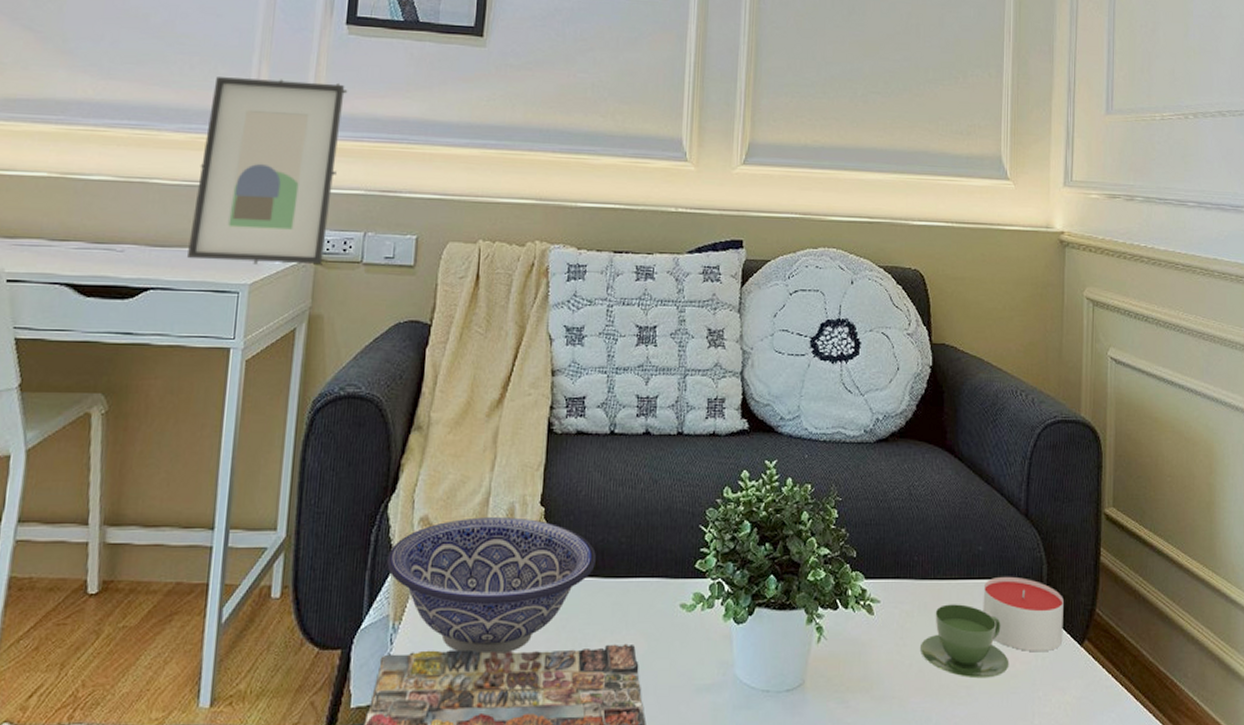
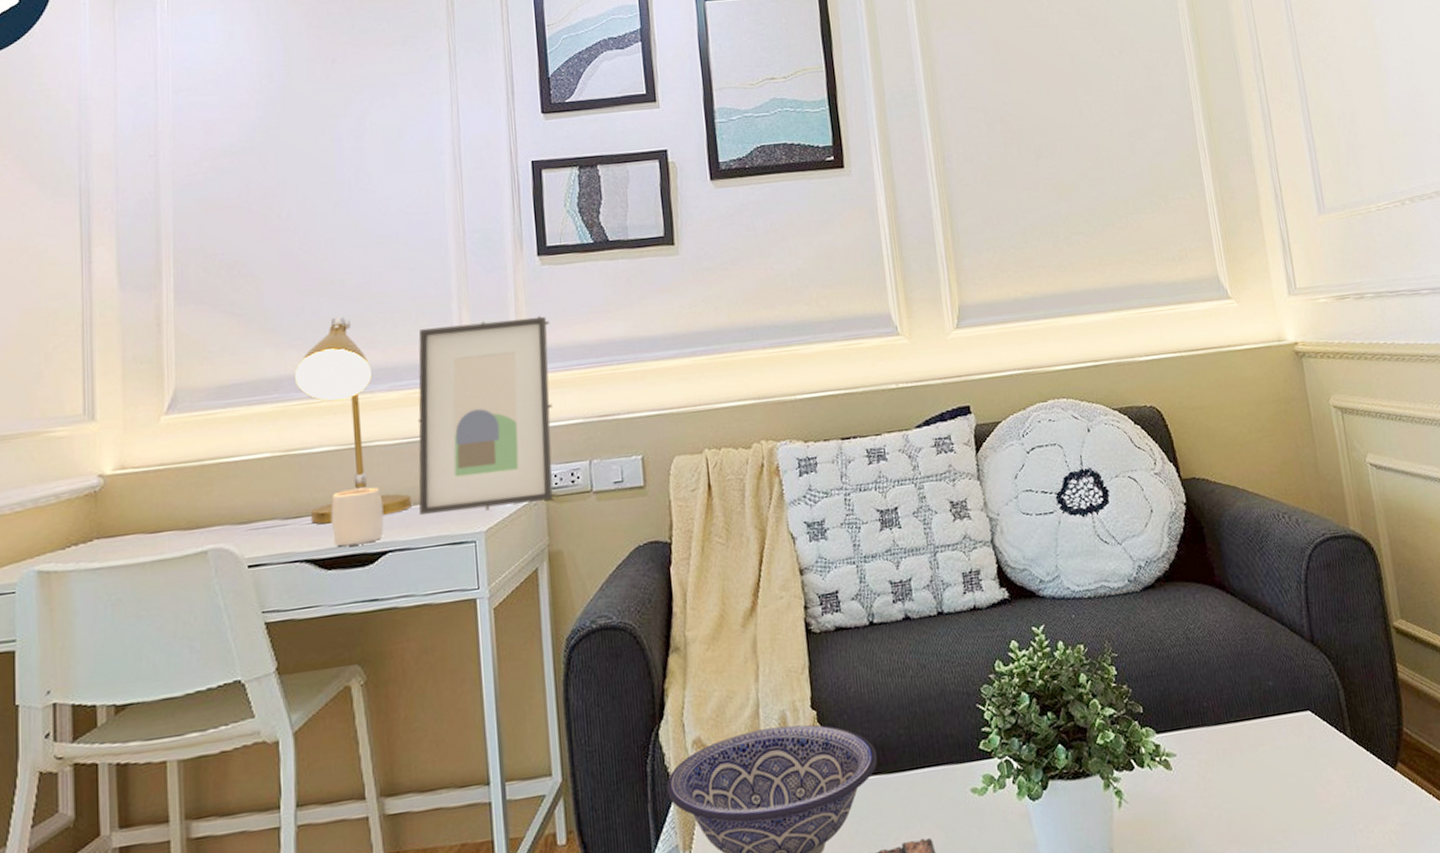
desk lamp: none [78,50,182,254] -> present [294,316,412,525]
mug: none [96,221,153,277] -> present [330,487,384,547]
teacup: present [919,604,1009,679] -> none [1225,744,1323,821]
candle: present [983,576,1063,652] -> none [1281,707,1375,784]

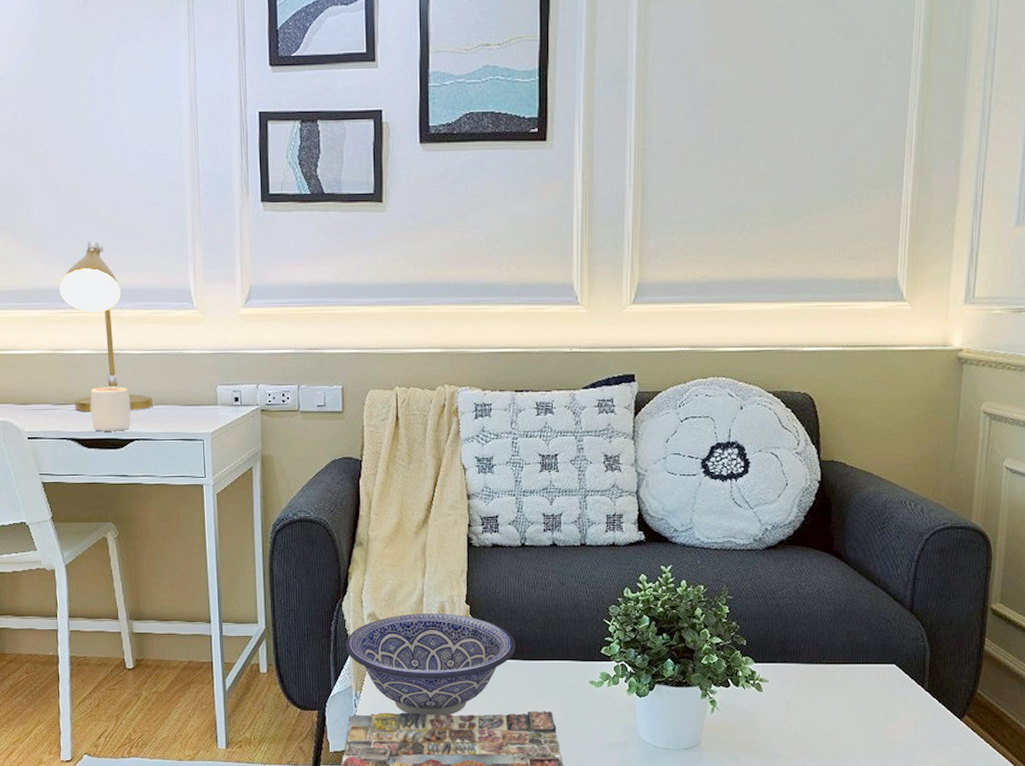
picture frame: present [417,315,553,516] -> none [158,255,270,416]

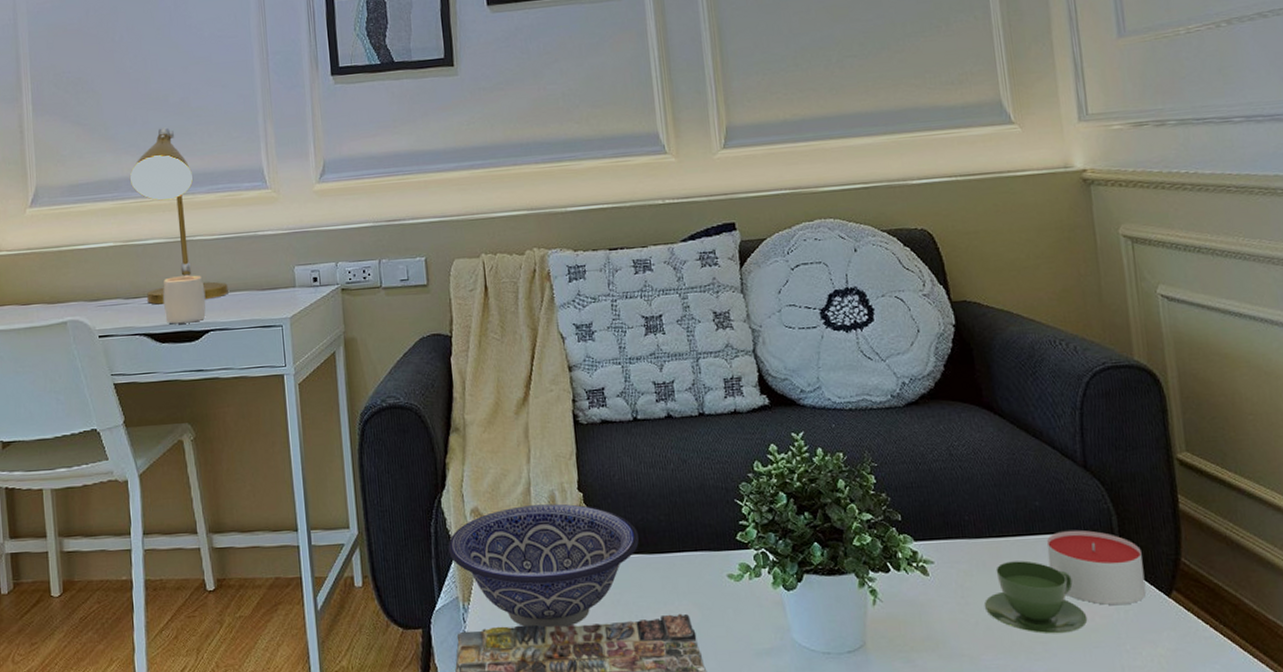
teacup: none [805,684,890,744] -> present [984,560,1088,634]
candle: none [865,662,945,724] -> present [1046,530,1147,606]

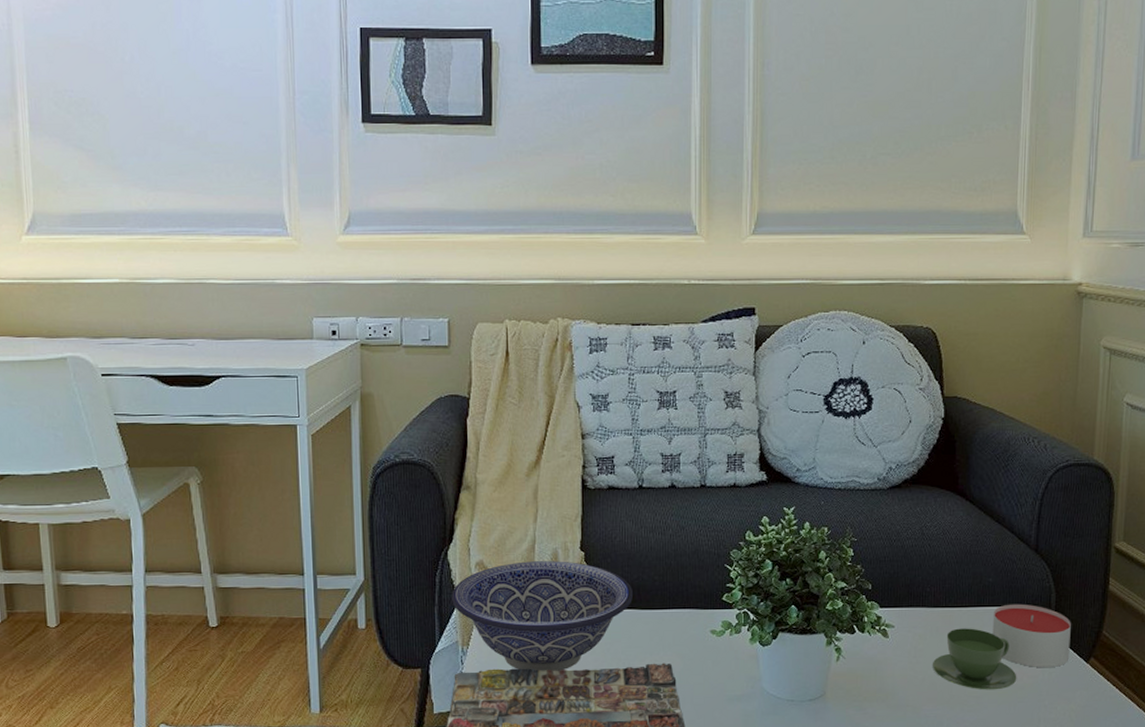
desk lamp: present [129,127,228,305] -> none [138,162,242,346]
mug: present [162,275,206,324] -> none [171,319,218,368]

